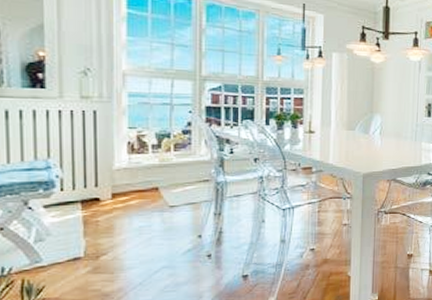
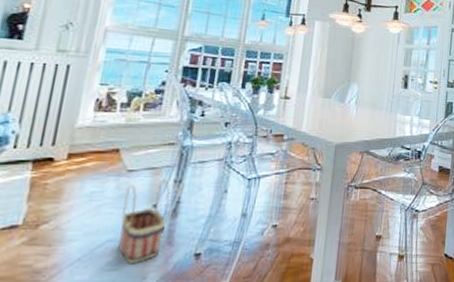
basket: none [171,212,212,286] -> present [116,179,170,265]

